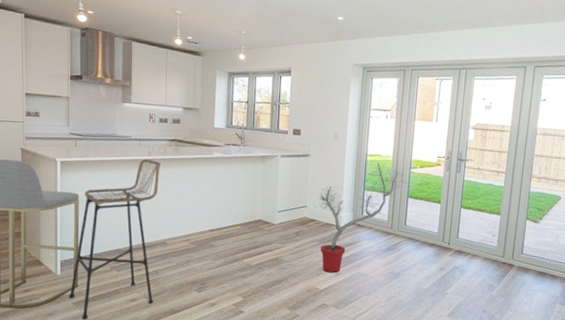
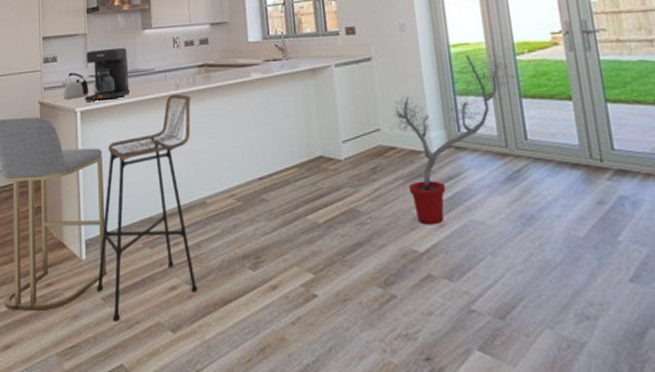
kettle: none [43,128,69,151] -> present [61,72,89,100]
coffee maker: none [64,113,108,156] -> present [84,47,131,103]

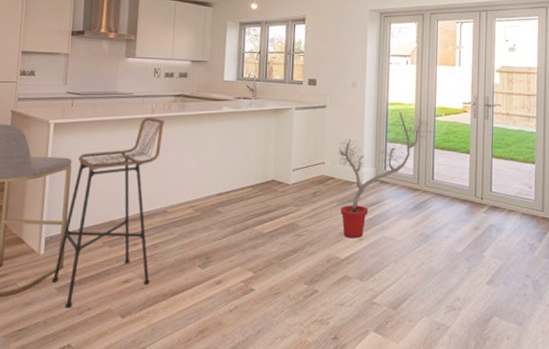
kettle: present [61,72,89,100] -> none [37,88,65,112]
coffee maker: present [84,47,131,103] -> none [59,70,108,116]

